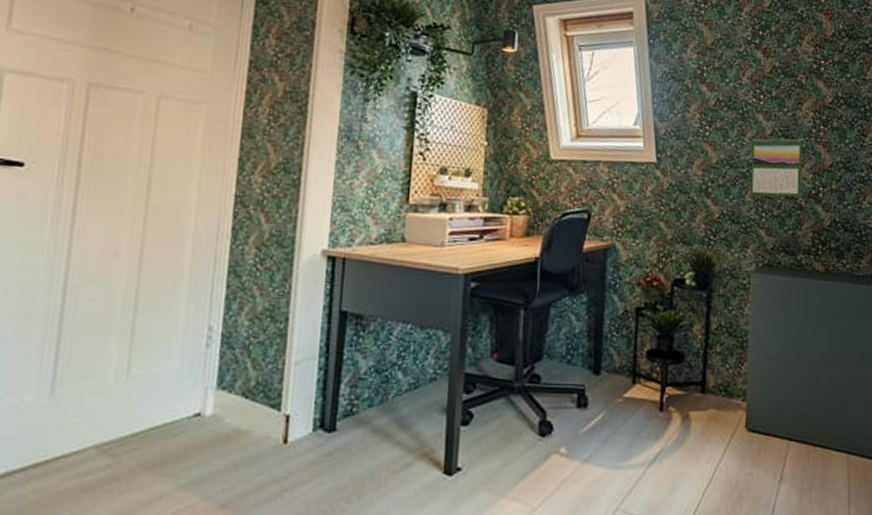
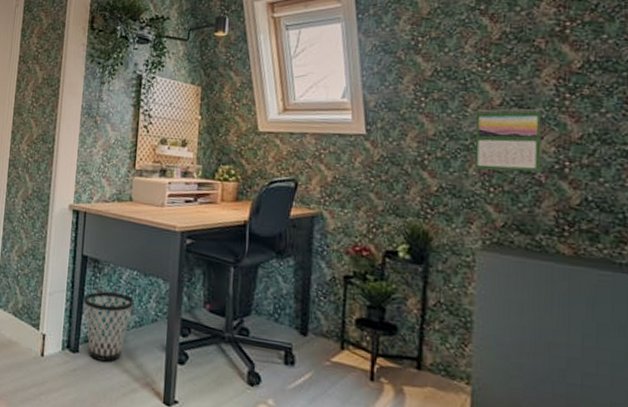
wastebasket: none [342,352,408,437] -> present [83,291,134,362]

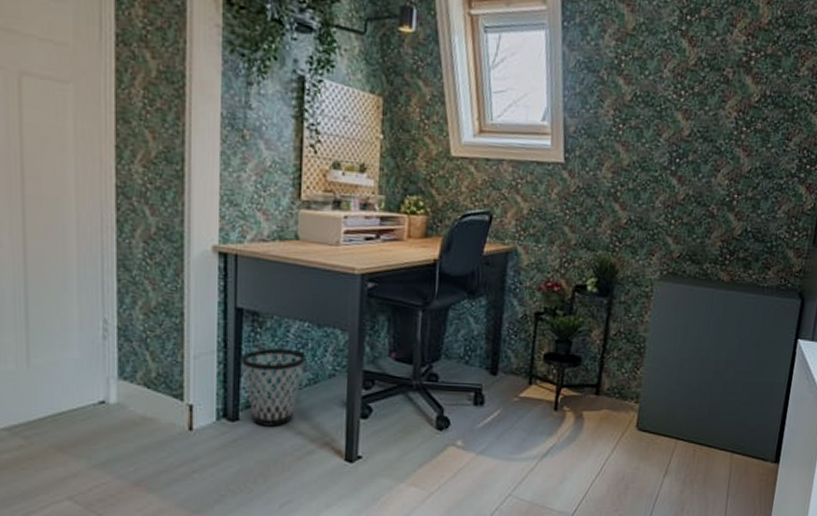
calendar: present [474,108,541,173] -> none [660,139,722,205]

